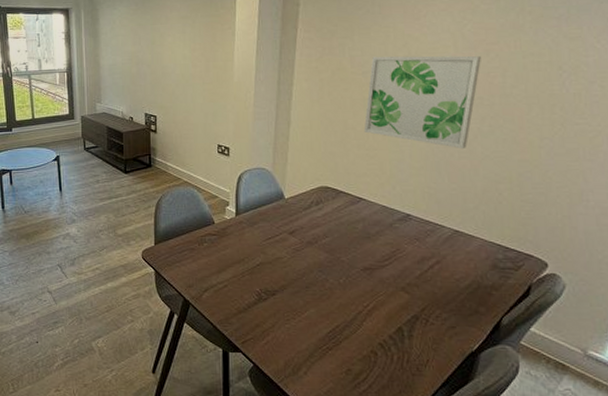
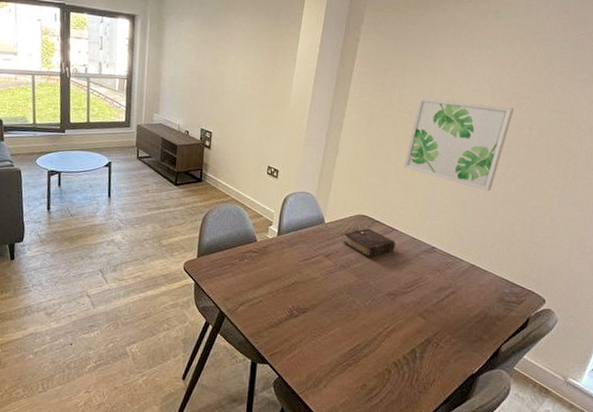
book: none [307,200,369,231] -> present [343,228,399,258]

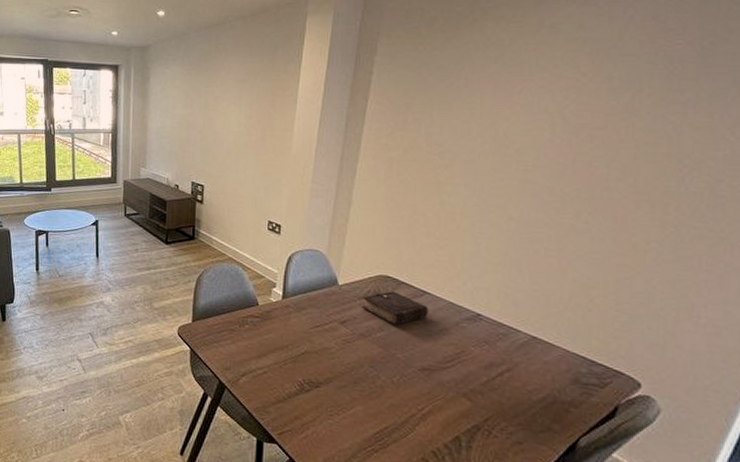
wall art: present [403,97,514,192] -> none [435,135,583,247]

